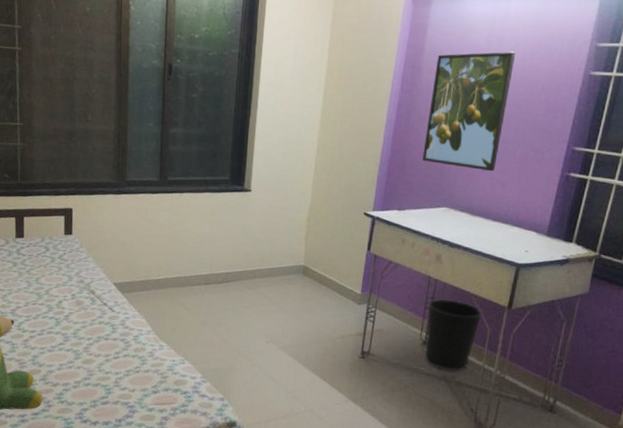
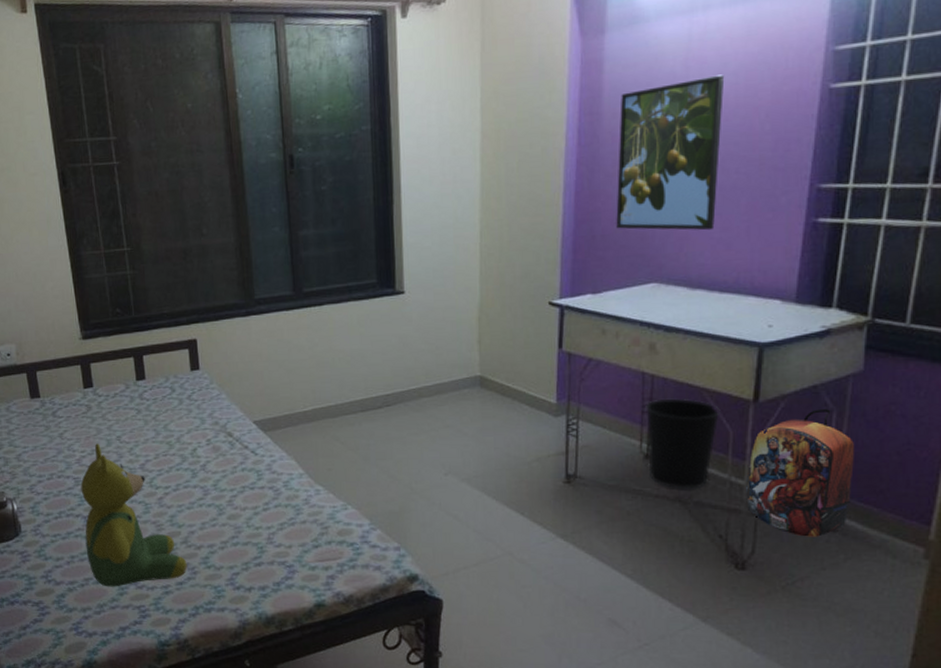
backpack: none [494,319,576,416] -> present [746,409,854,537]

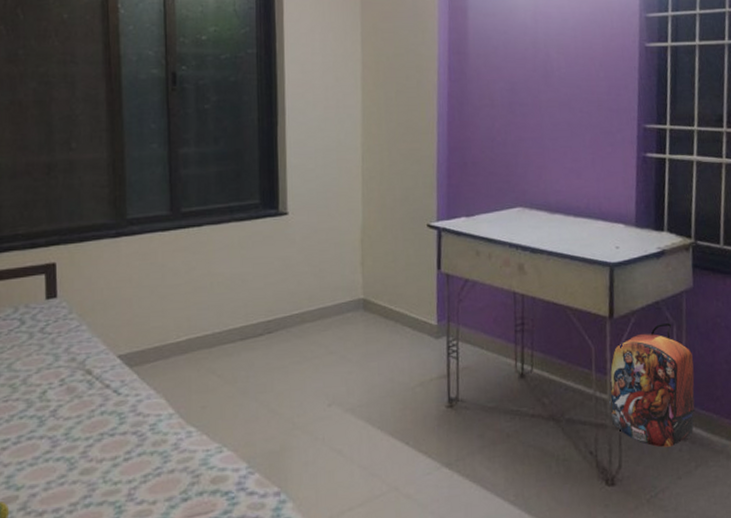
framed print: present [616,74,725,231] -> none [483,29,567,161]
wastebasket: present [645,398,721,489] -> none [518,316,583,407]

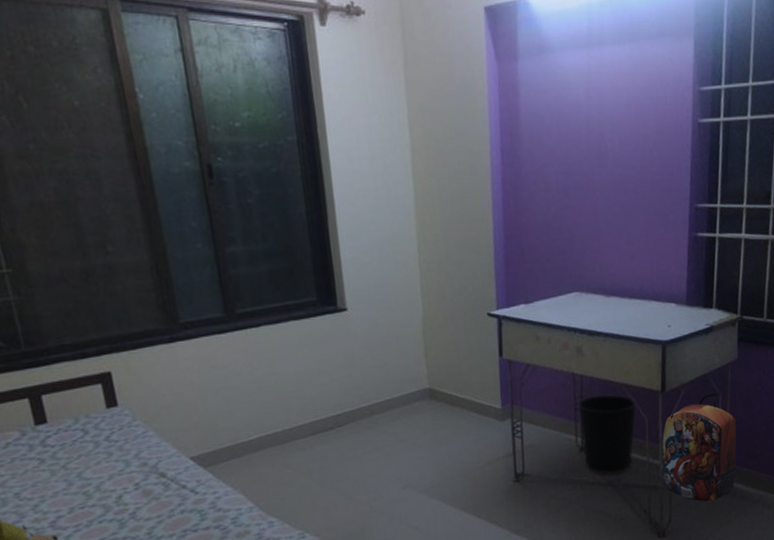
wastebasket: none [518,316,583,407] -> present [577,393,637,475]

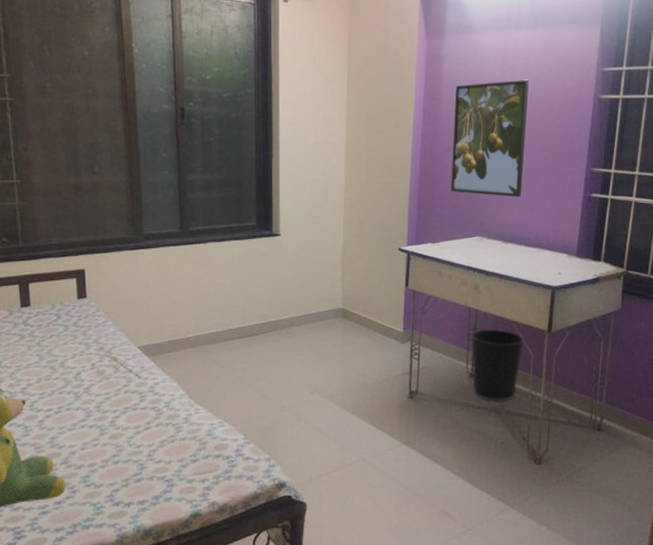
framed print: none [536,105,621,244] -> present [451,79,530,198]
backpack: present [661,393,737,502] -> none [542,338,615,436]

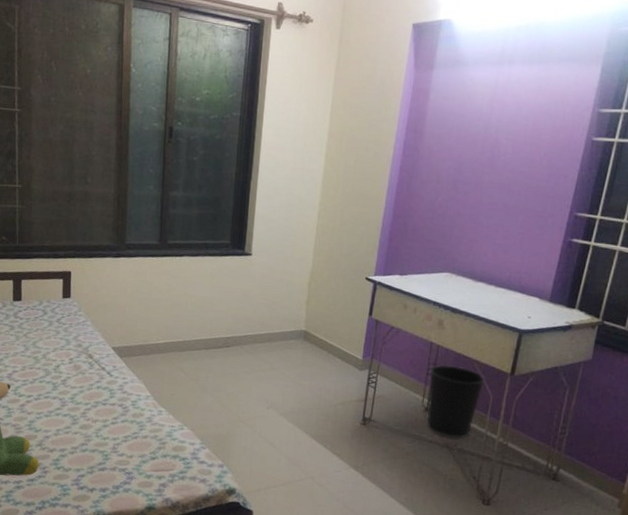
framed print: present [451,79,530,198] -> none [424,116,518,237]

